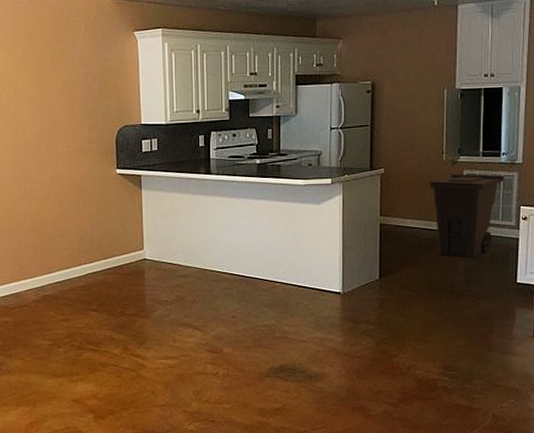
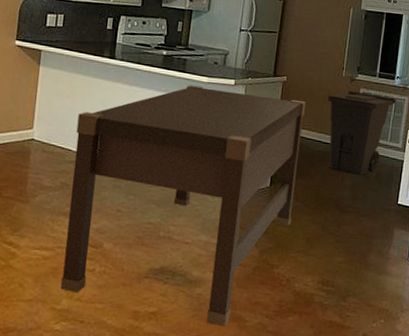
dining table: none [183,189,407,417] -> present [60,85,305,327]

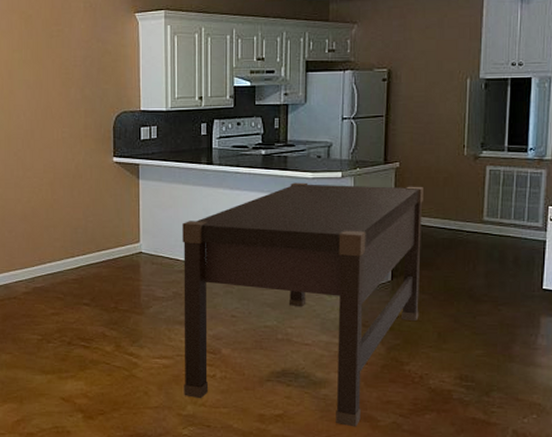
trash can: present [327,90,396,175] -> none [448,170,531,260]

